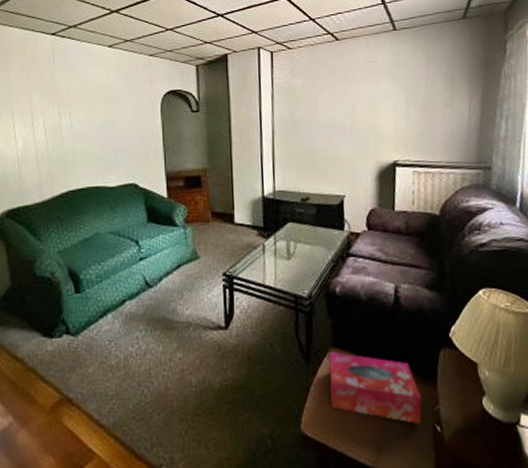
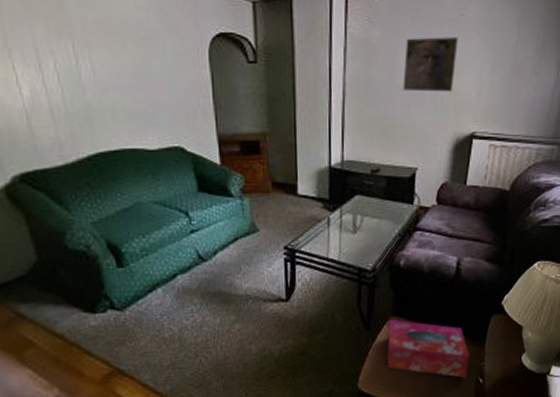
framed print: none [325,80,372,127] -> present [403,37,458,93]

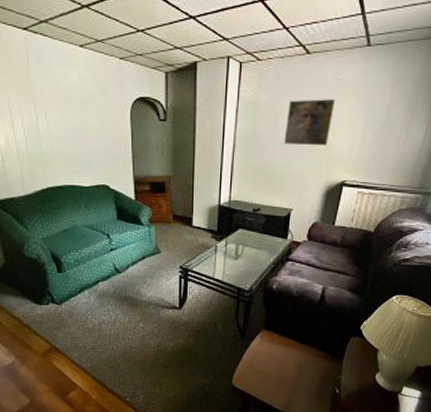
tissue box: present [387,320,470,378] -> none [257,332,329,386]

